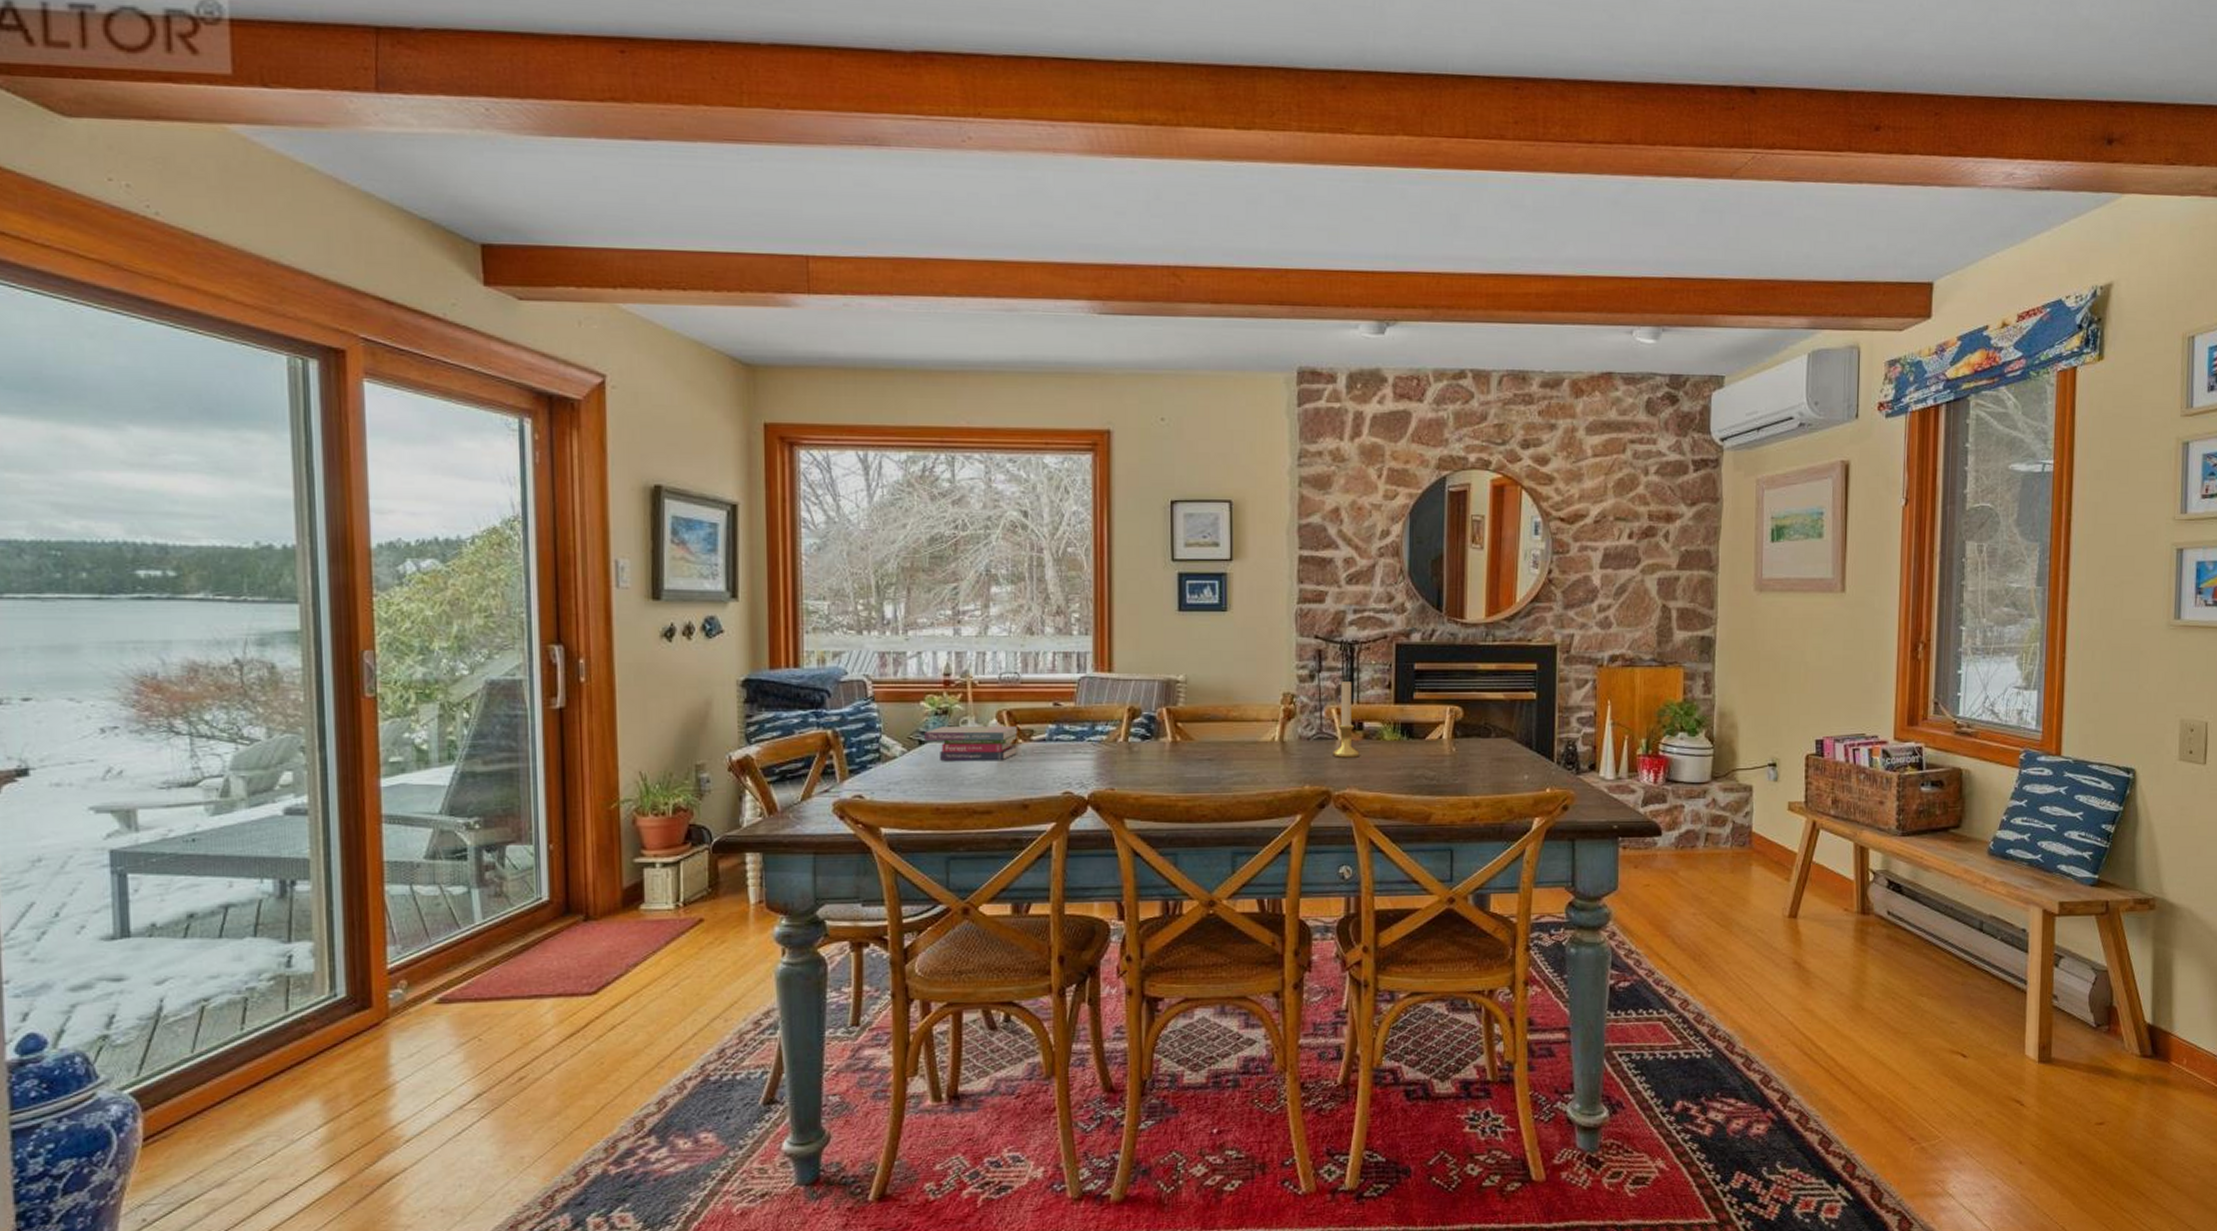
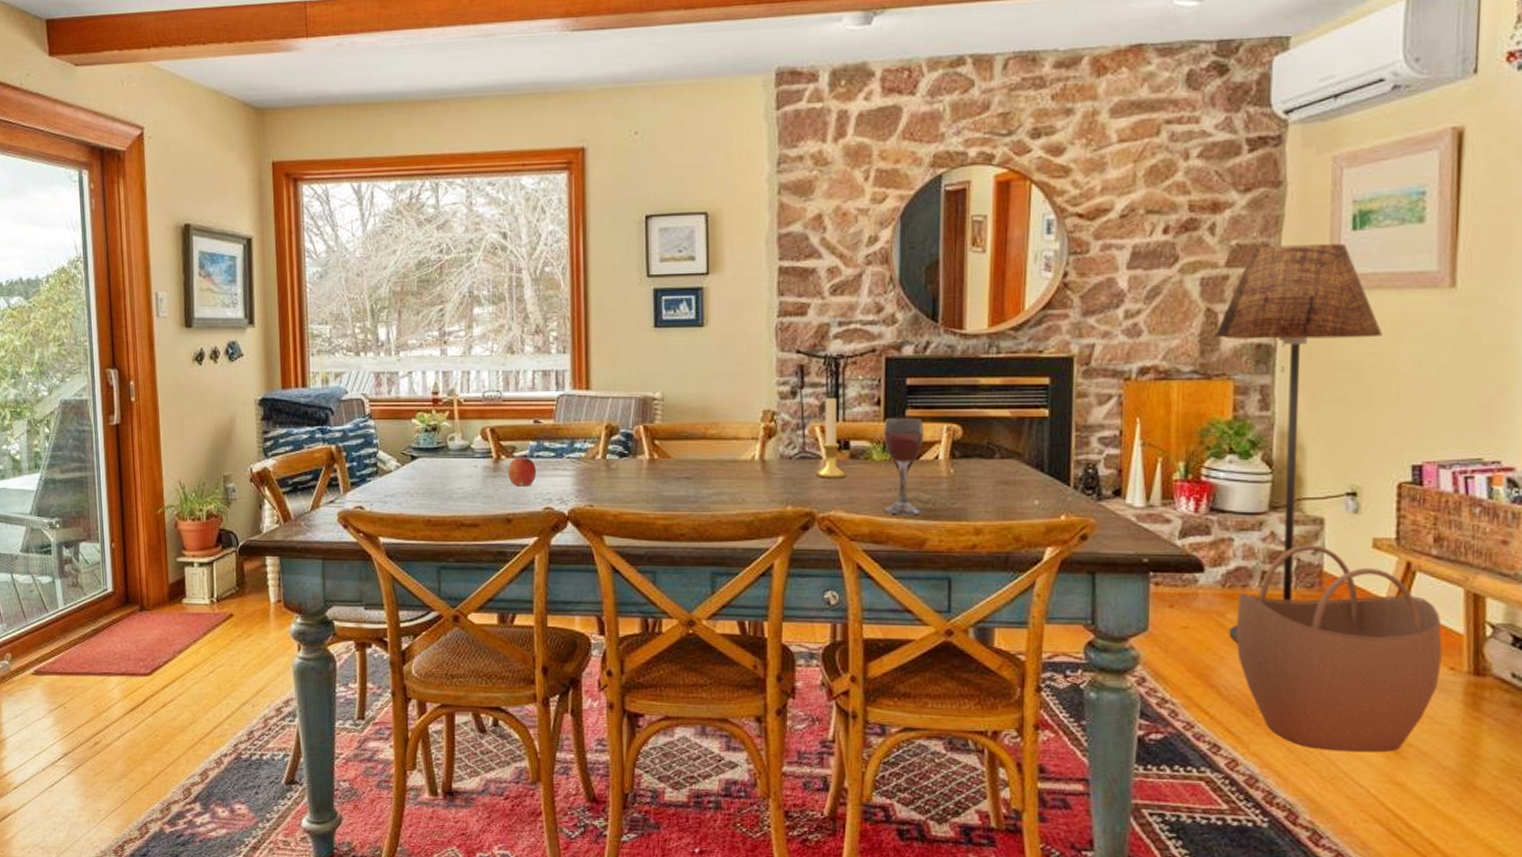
books: present [924,726,1017,762] -> none [416,443,501,477]
fruit: none [1025,741,1056,771] -> present [508,457,537,487]
cup: none [1393,700,1430,792] -> present [883,417,924,516]
floor lamp: none [1669,553,1793,896] -> present [1215,244,1382,642]
woven basket: none [1686,809,1839,986] -> present [1236,544,1443,753]

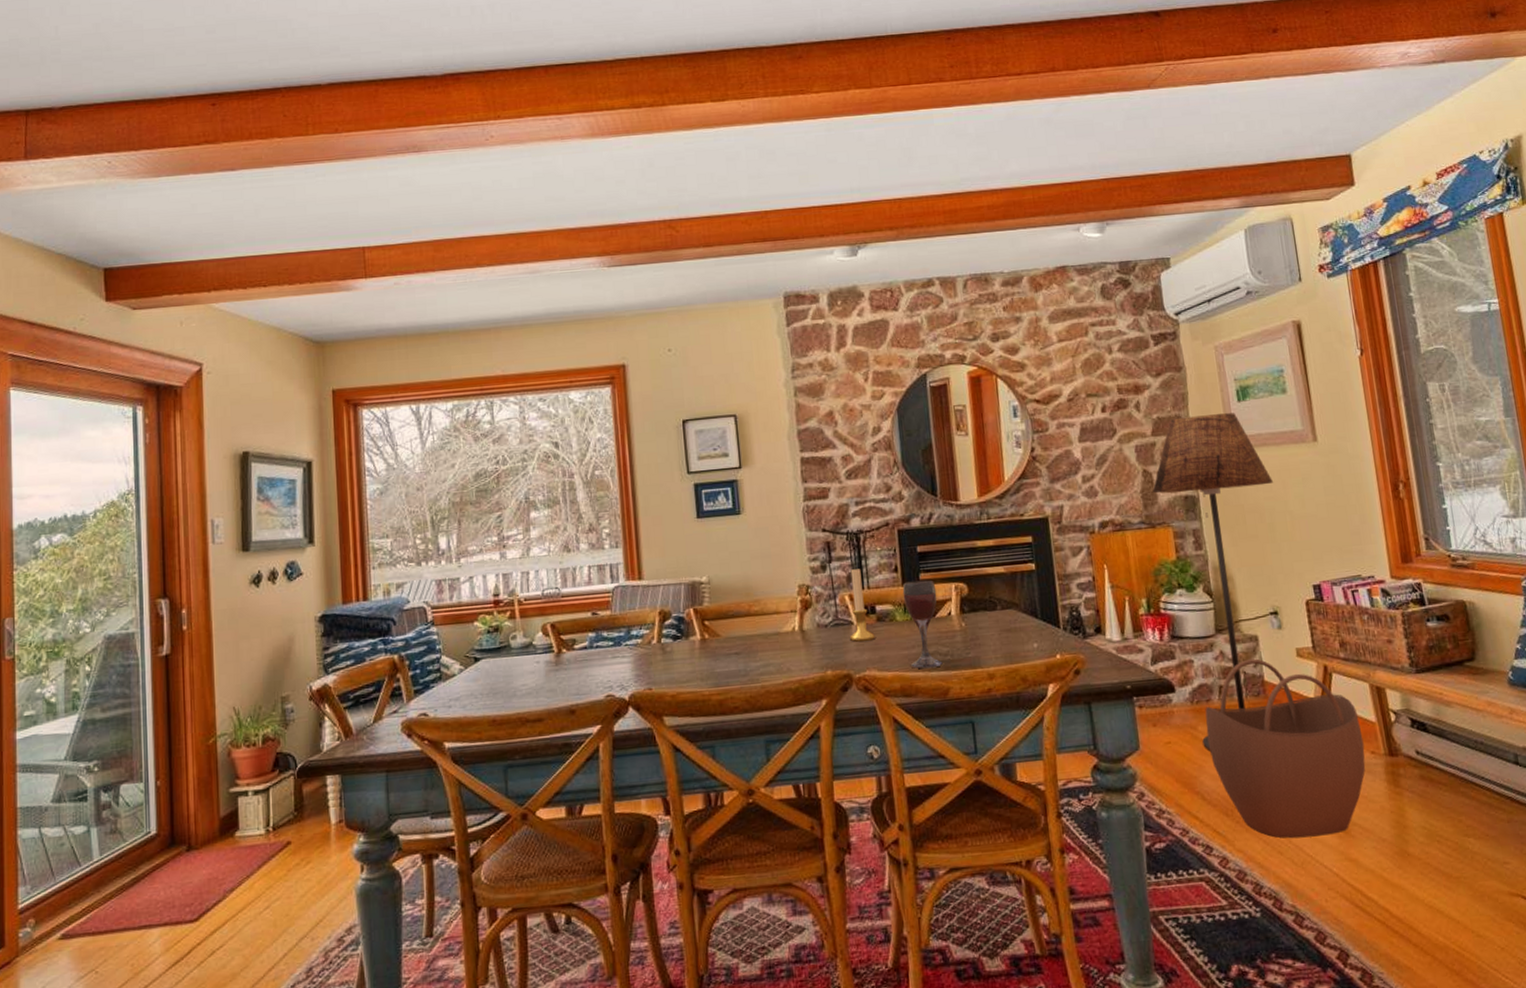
fruit: present [508,457,537,487] -> none [569,648,597,678]

